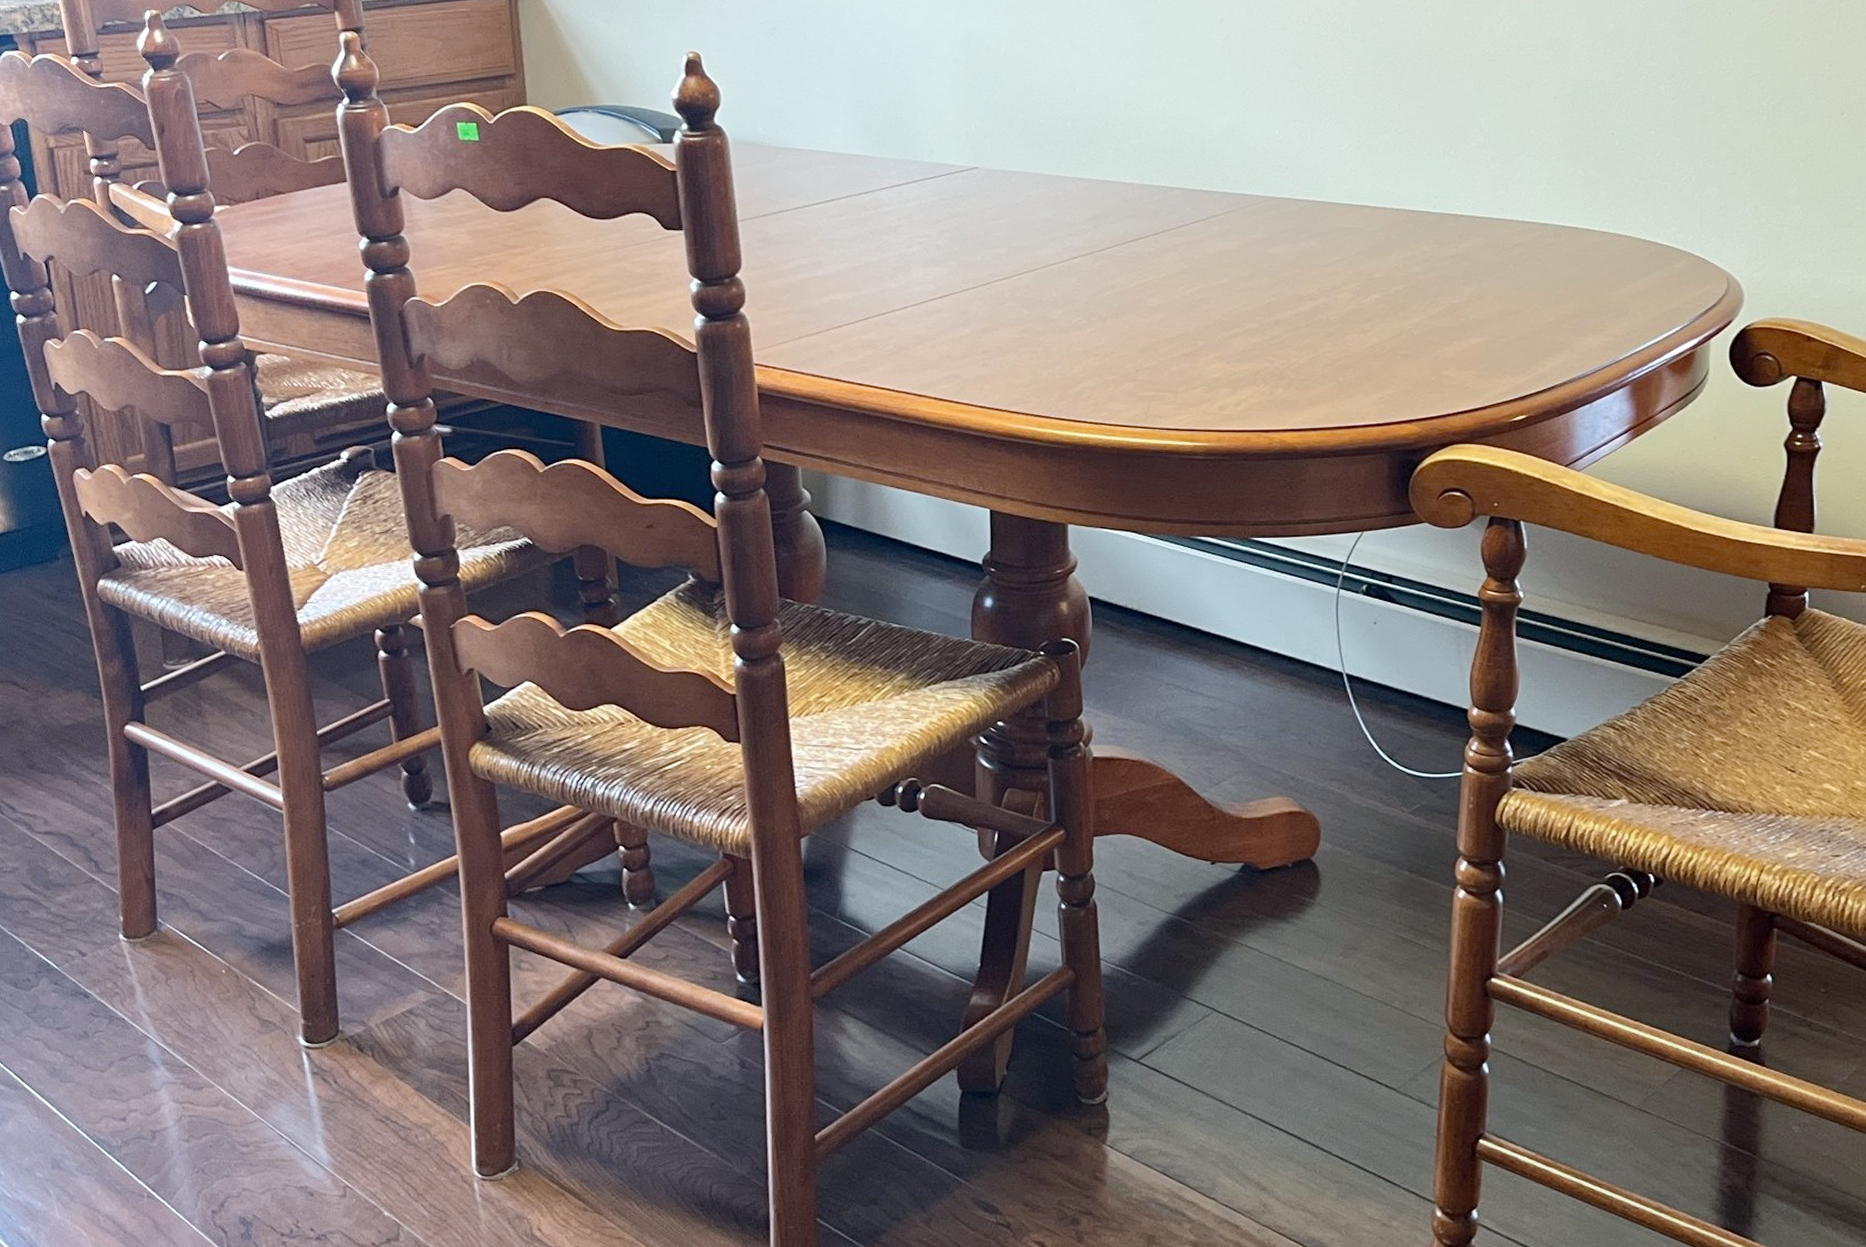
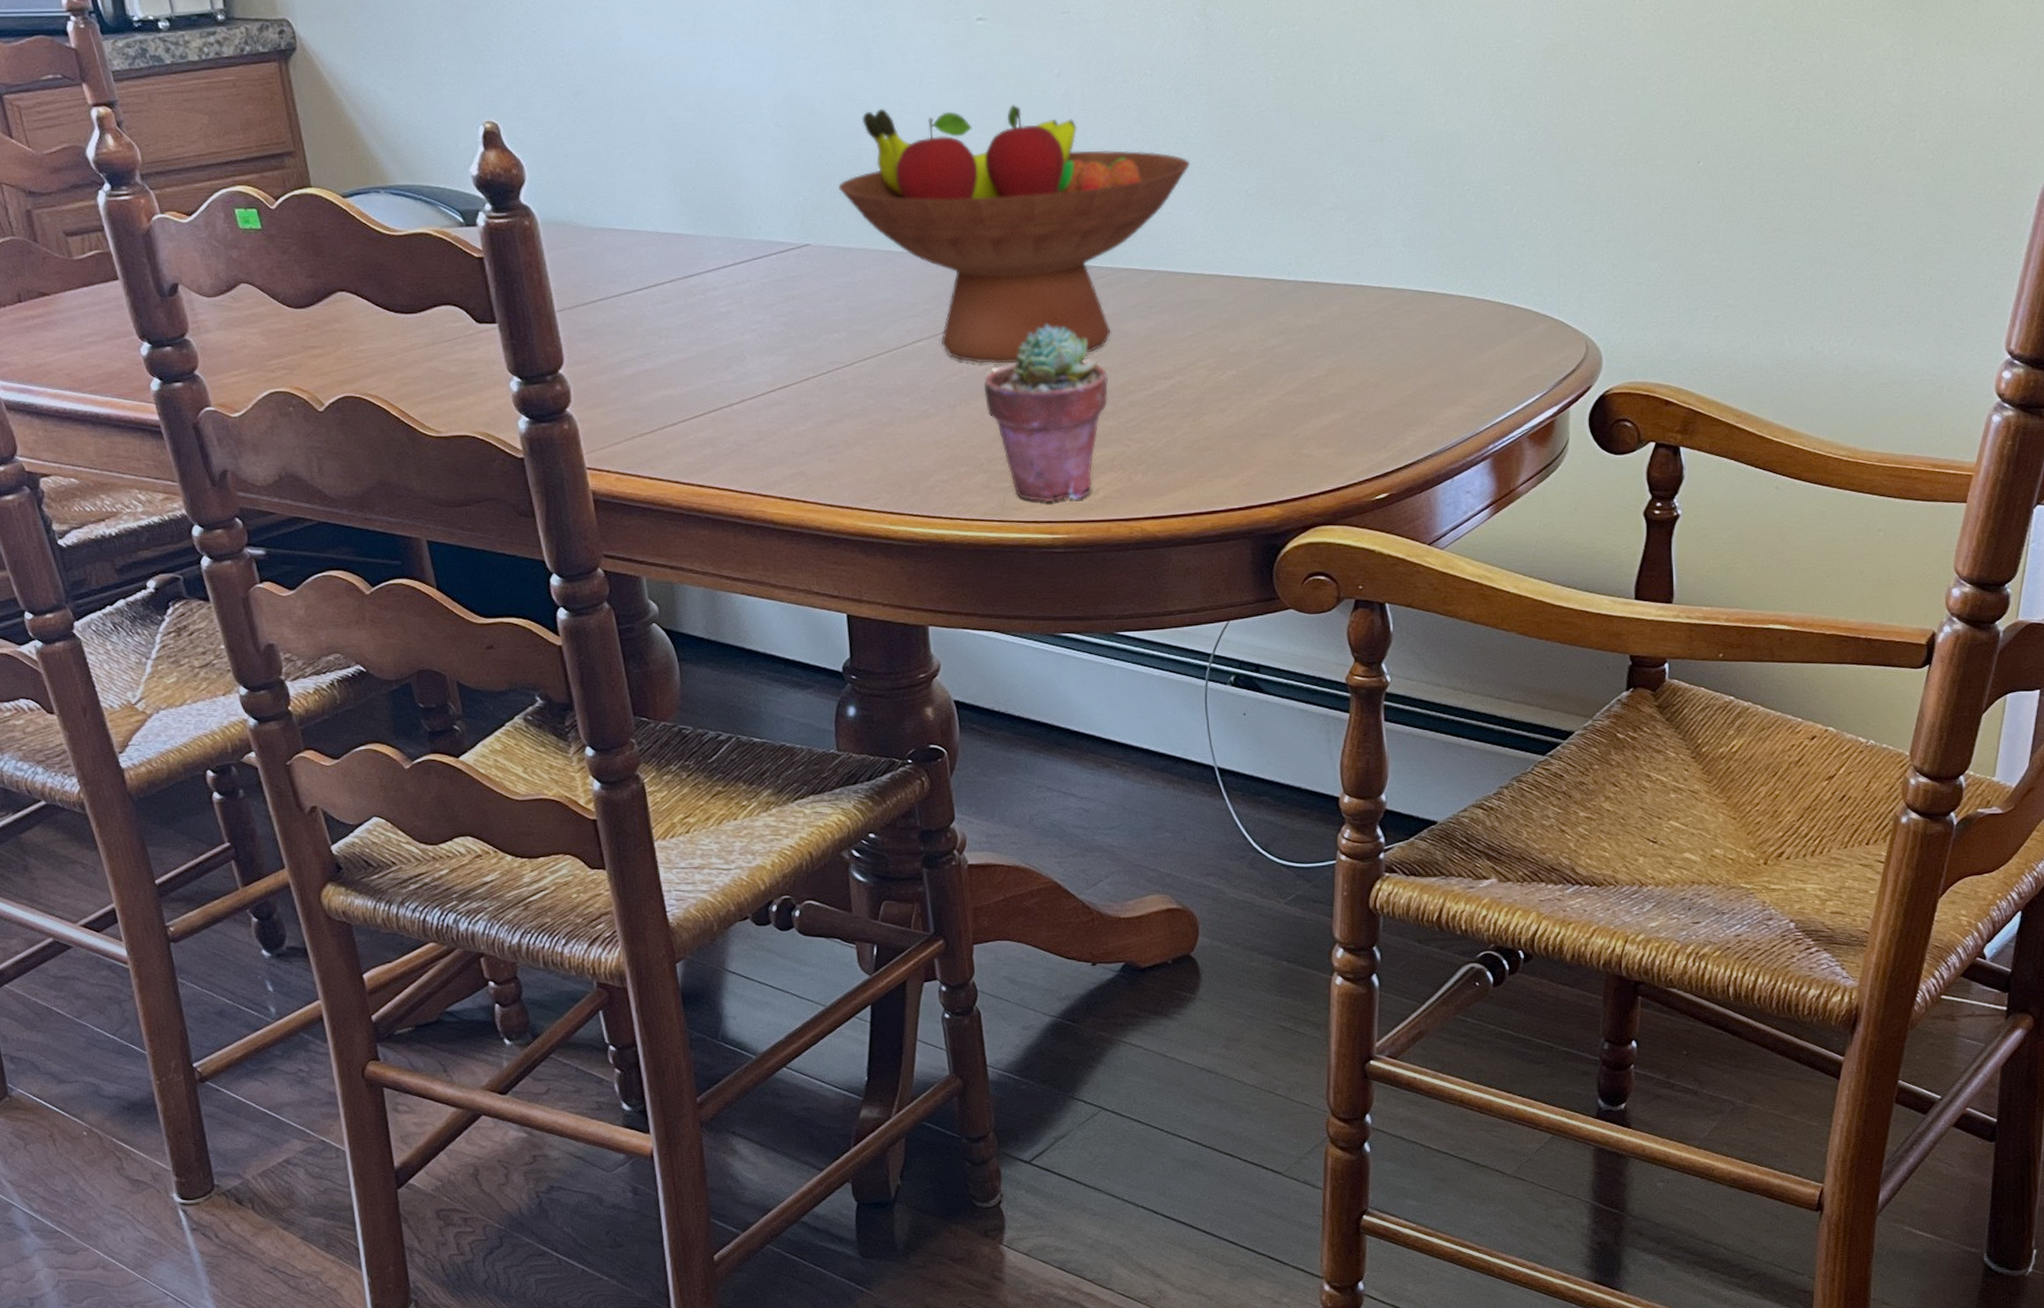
fruit bowl: none [1008,46,1343,281] -> present [838,104,1191,364]
potted succulent: none [1134,246,1255,412] -> present [984,324,1109,503]

